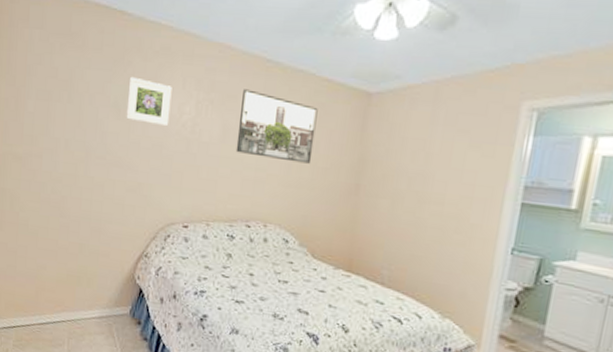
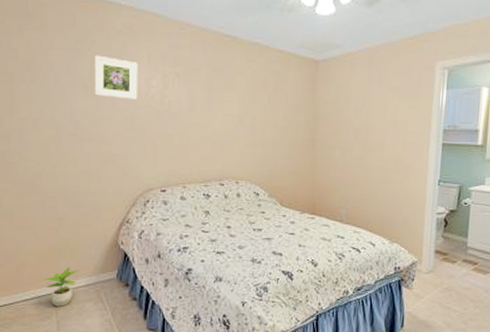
potted plant: none [59,295,95,336] -> present [43,266,80,307]
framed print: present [236,89,318,164] -> none [204,62,274,125]

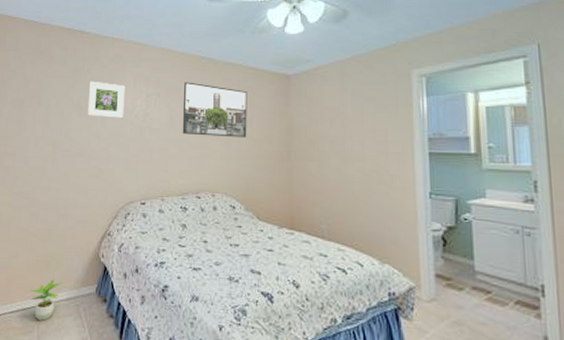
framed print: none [204,62,274,125] -> present [182,82,247,138]

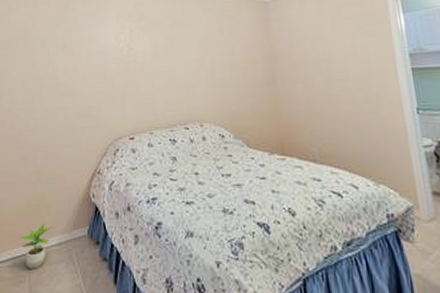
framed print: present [87,81,125,119] -> none [72,19,109,55]
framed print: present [182,82,247,138] -> none [166,14,231,67]

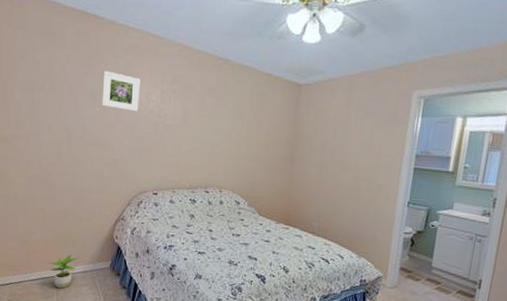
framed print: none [72,19,109,55] -> present [101,70,141,112]

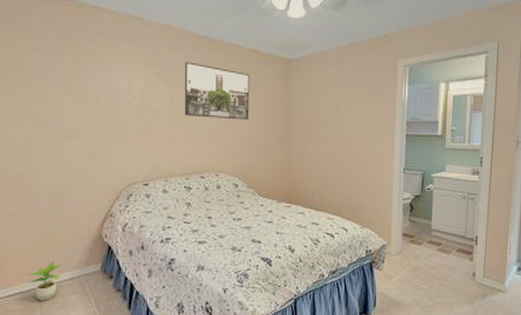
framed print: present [101,70,141,112] -> none [76,56,120,99]
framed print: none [195,81,260,141] -> present [184,62,250,120]

